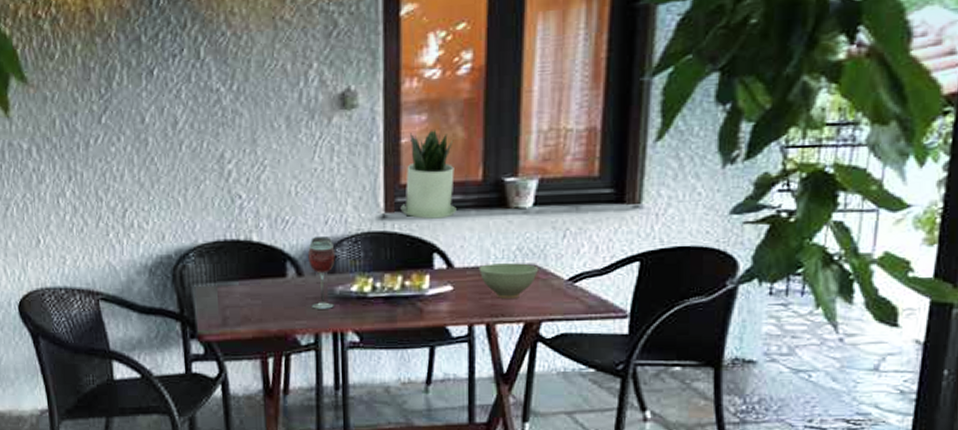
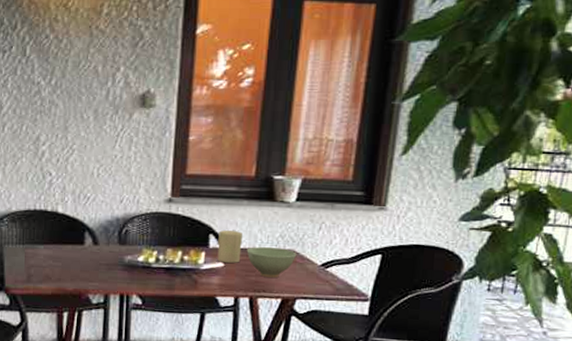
wineglass: present [308,235,335,309] -> none [104,212,127,275]
planter: present [400,128,457,219] -> none [184,130,234,206]
candle: none [444,246,473,285] -> present [217,229,242,263]

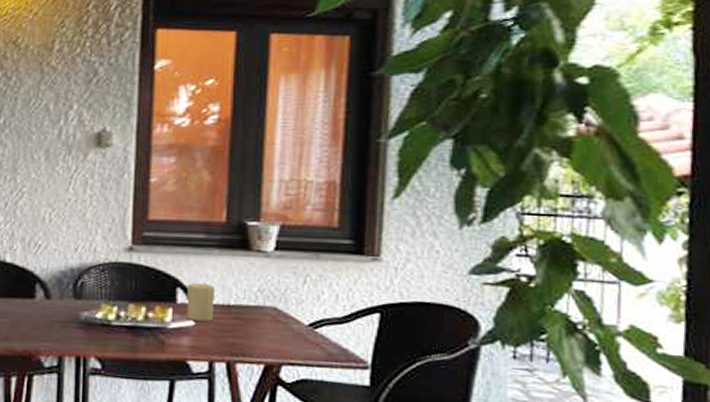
bowl: present [246,247,297,278] -> none [220,302,280,339]

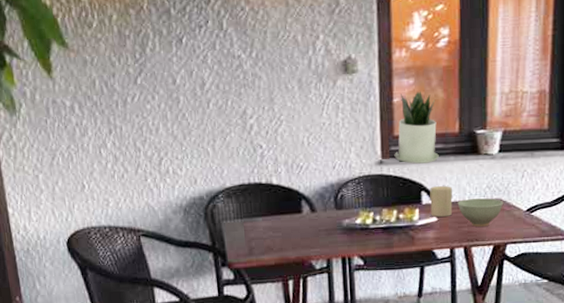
planter: none [147,171,201,255] -> present [394,90,439,164]
bowl: none [220,302,280,339] -> present [457,198,504,227]

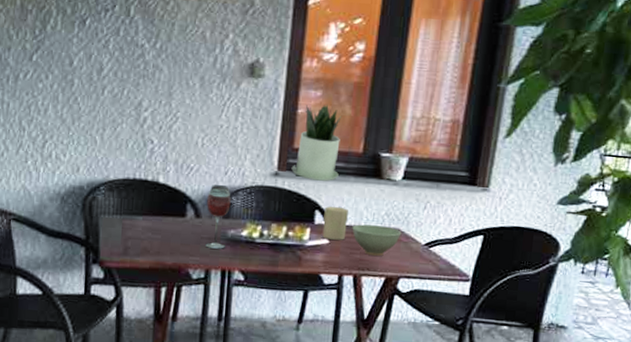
wineglass: none [319,178,342,239] -> present [205,184,231,249]

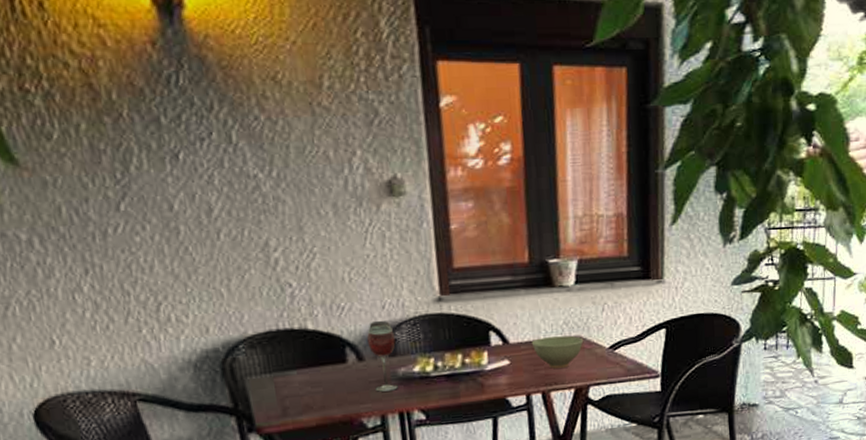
planter: present [291,104,342,182] -> none [455,215,508,300]
candle: present [322,206,348,240] -> none [499,323,527,360]

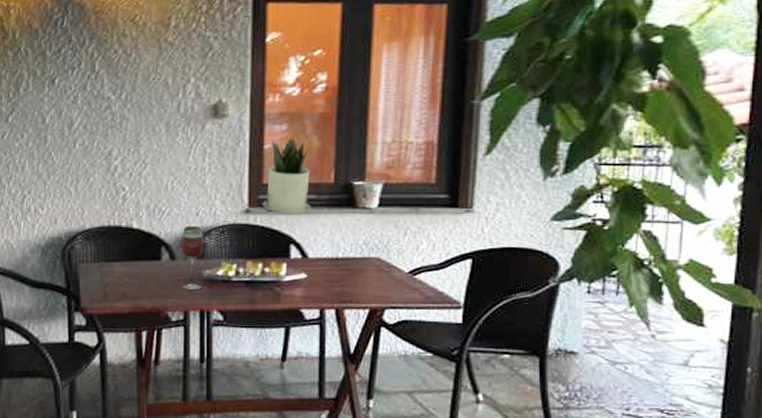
planter: none [455,215,508,300] -> present [262,137,311,214]
bowl: present [531,335,584,369] -> none [330,256,383,287]

